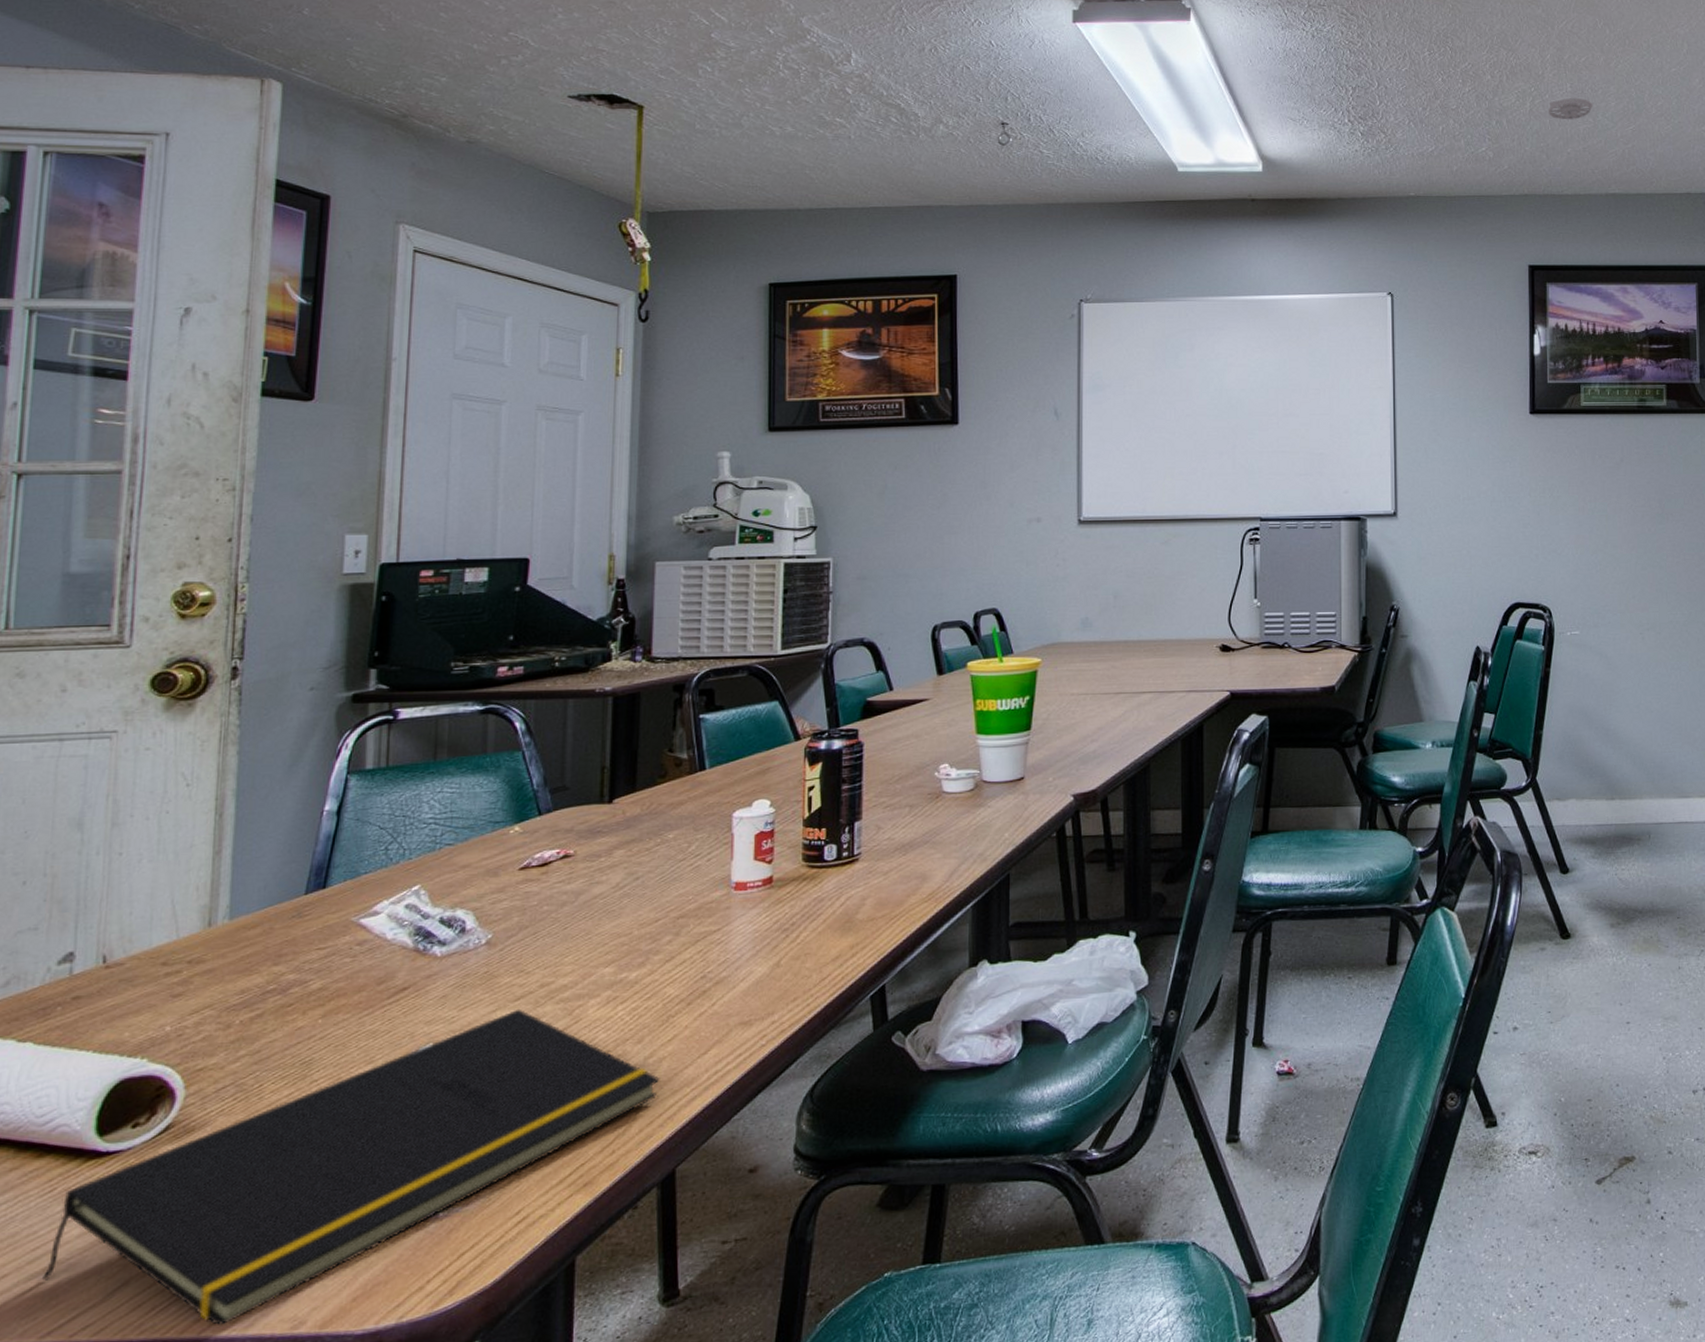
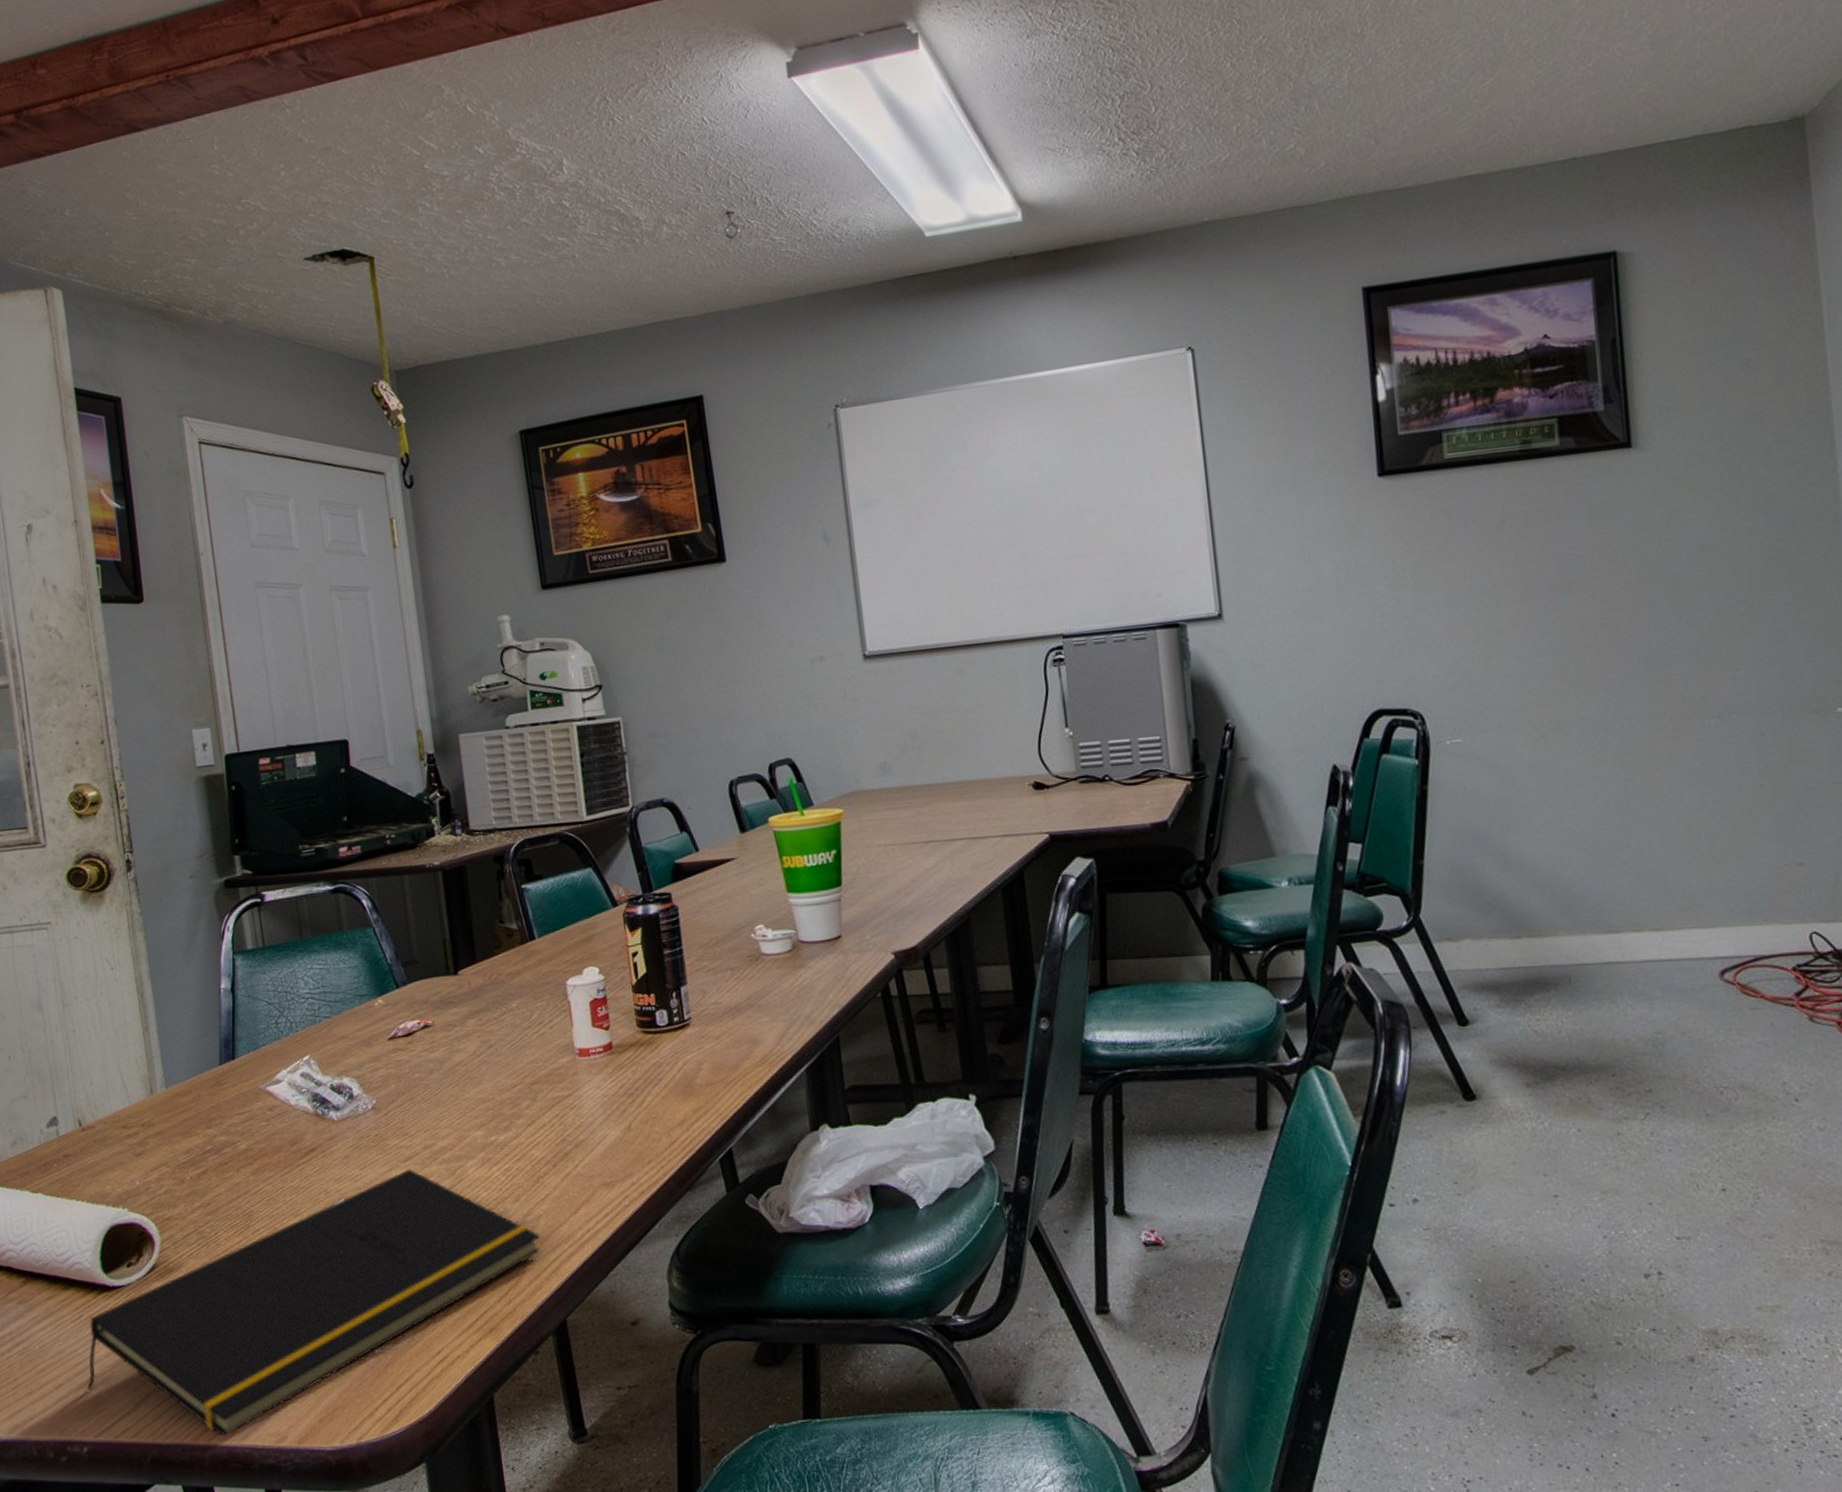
smoke detector: present [1549,98,1593,119] -> none [1373,55,1434,90]

